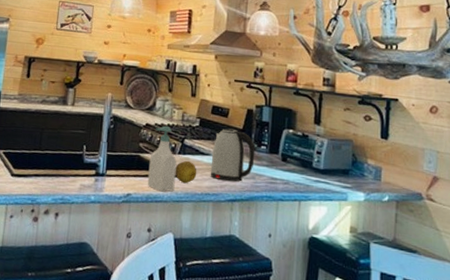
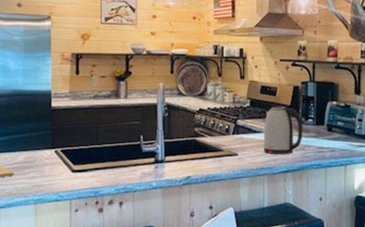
soap bottle: present [147,125,177,192] -> none [205,109,232,171]
fruit: present [175,160,197,183] -> none [230,139,251,160]

